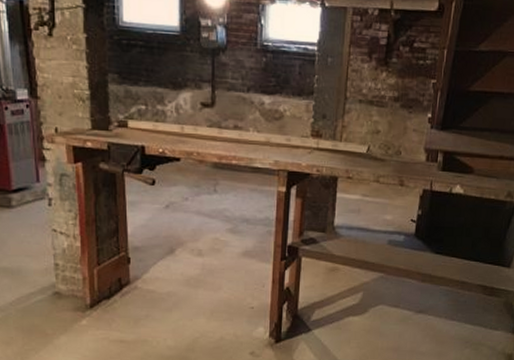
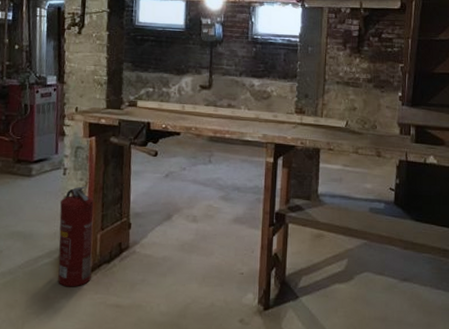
fire extinguisher: none [49,218,91,324] -> present [58,186,94,287]

